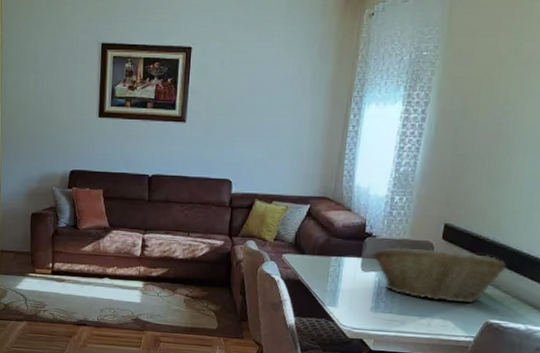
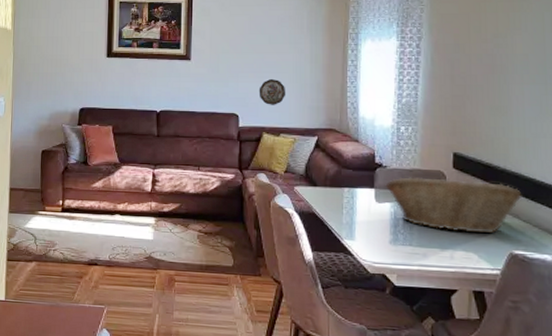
decorative plate: none [254,143,282,172] -> present [259,78,286,105]

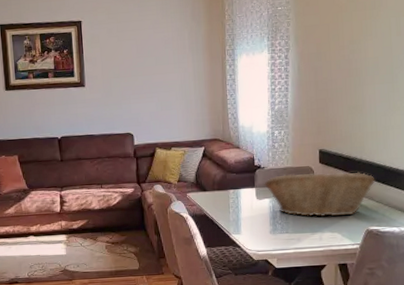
decorative plate: present [259,78,286,105] -> none [149,97,175,123]

